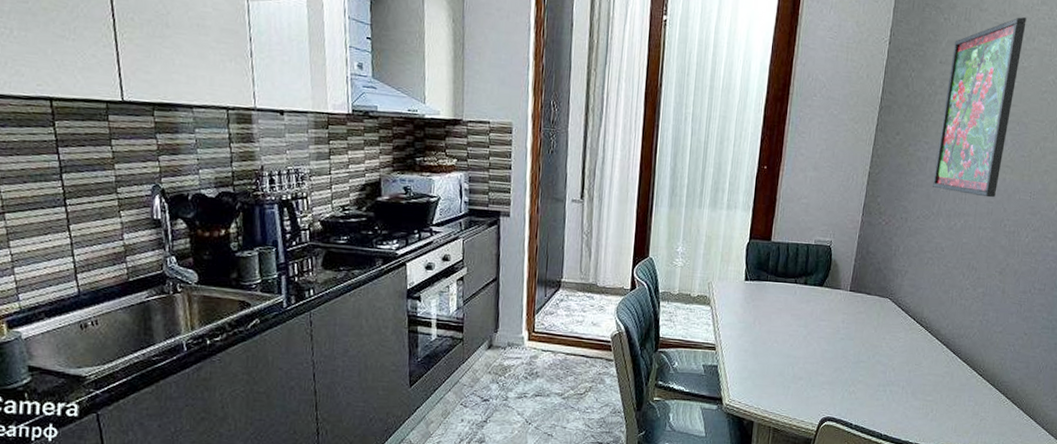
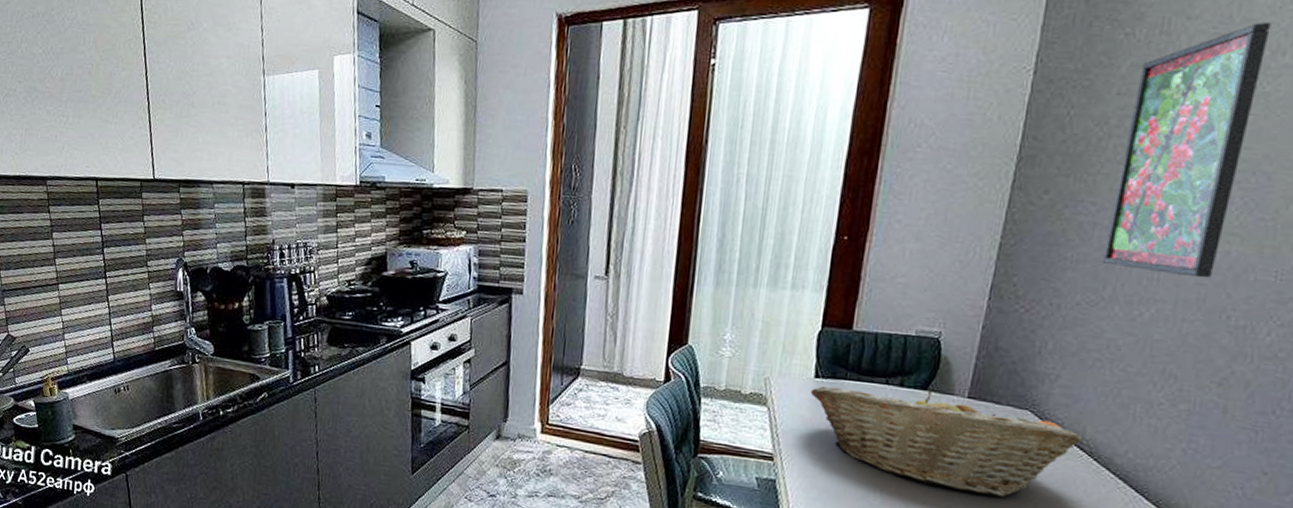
fruit basket: none [742,287,922,365] -> present [810,385,1083,498]

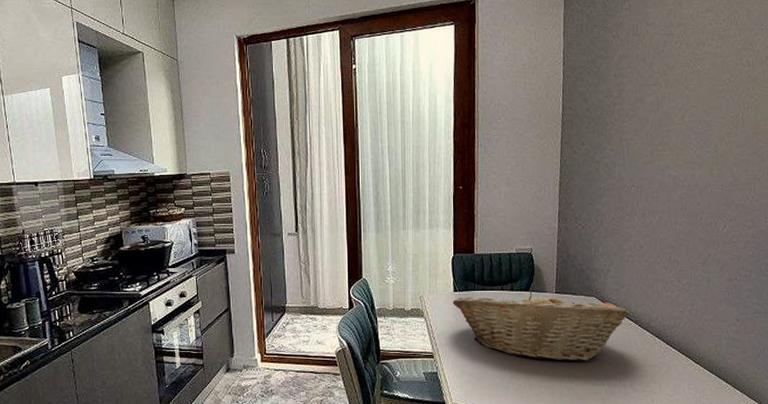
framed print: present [1103,21,1271,279] -> none [623,25,694,194]

